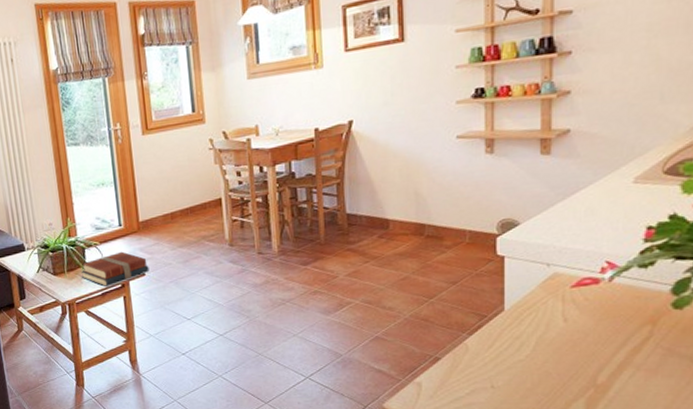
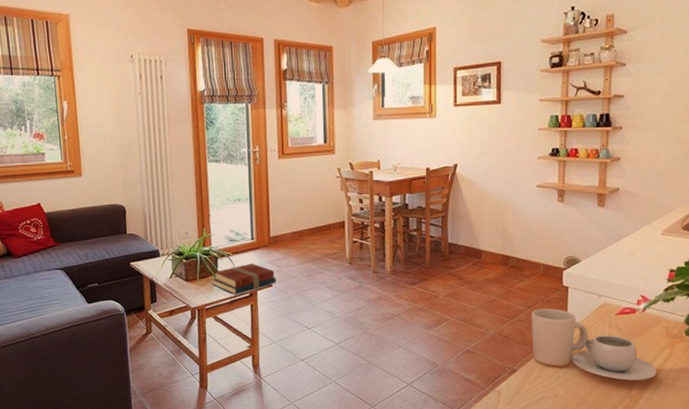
mug: none [456,283,534,353] -> present [531,308,589,366]
teacup: none [513,312,632,367] -> present [572,335,657,381]

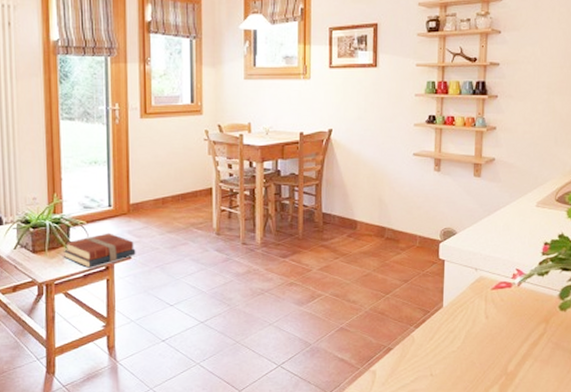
mug: present [531,308,589,366] -> none [407,282,465,344]
teacup: present [572,335,657,381] -> none [448,310,532,358]

